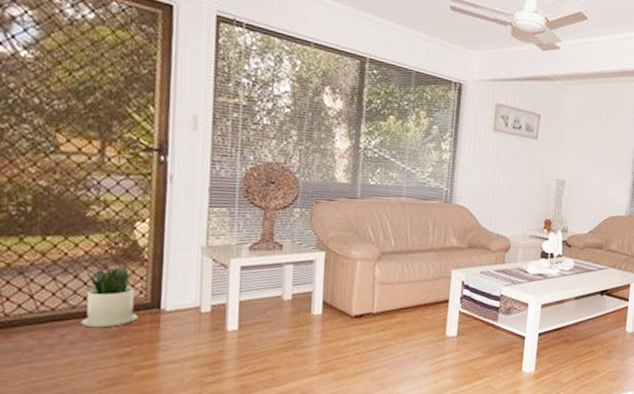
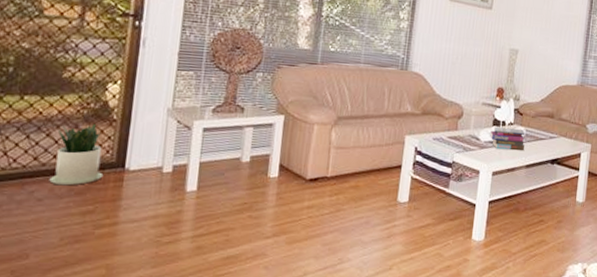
books: none [538,259,574,283] -> present [490,127,525,150]

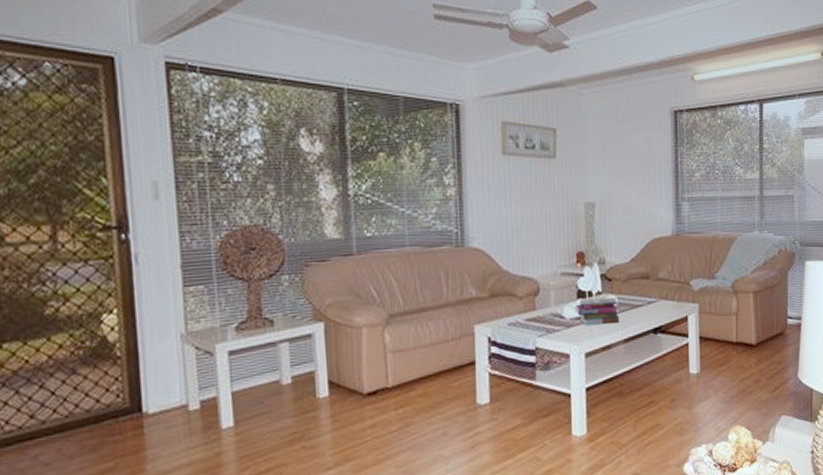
planter: present [49,123,104,186] -> none [51,364,118,445]

